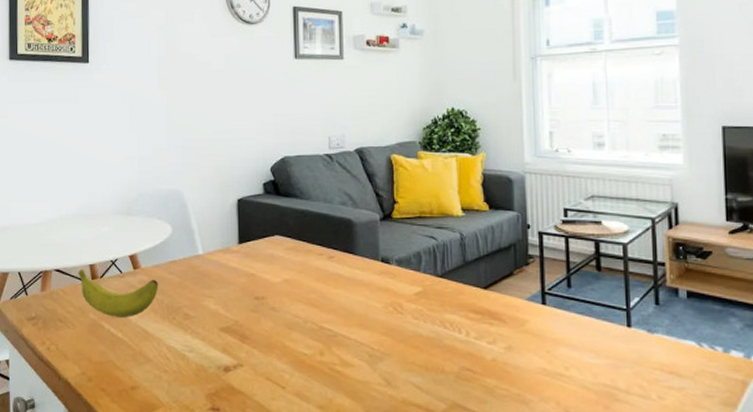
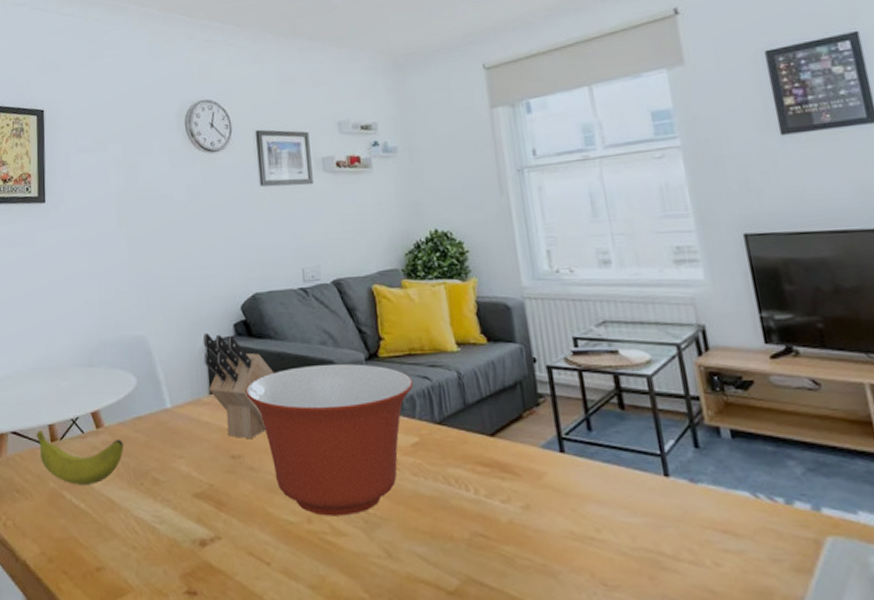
knife block: none [234,190,298,284] -> present [203,333,275,439]
mixing bowl: none [271,222,421,351] -> present [245,363,414,516]

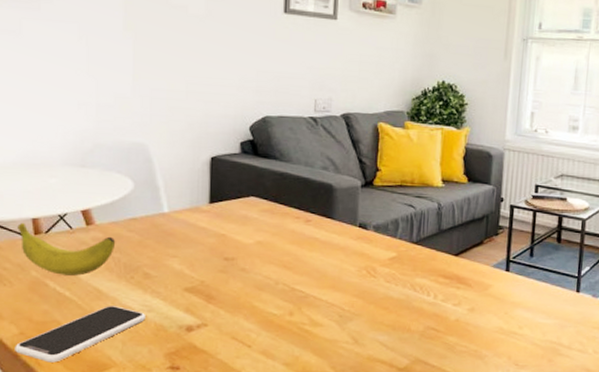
smartphone: none [37,518,158,587] -> present [15,306,145,363]
knife block: present [203,333,275,439] -> none [206,148,276,245]
mixing bowl: present [245,363,414,516] -> none [245,187,400,311]

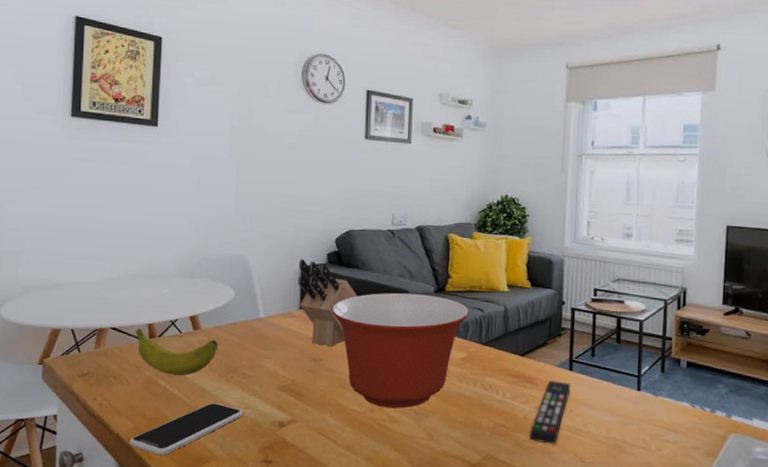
knife block: none [206,148,276,245] -> present [297,259,358,347]
mixing bowl: none [245,187,400,311] -> present [331,293,470,409]
remote control: none [461,282,507,347] -> present [529,381,571,444]

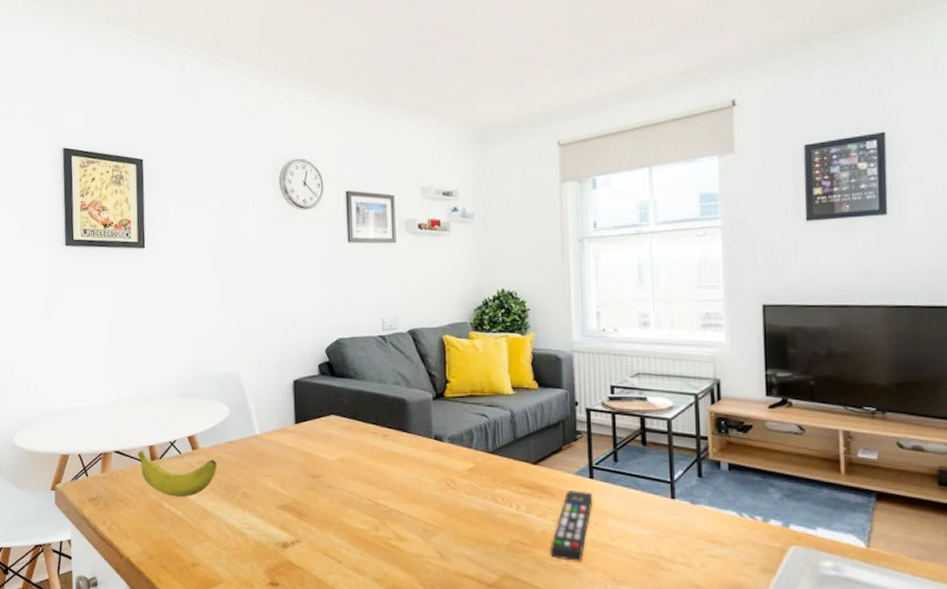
smartphone: present [129,403,243,455] -> none [139,524,246,579]
knife block: present [297,259,358,347] -> none [290,372,353,462]
mixing bowl: present [331,293,470,409] -> none [327,401,473,525]

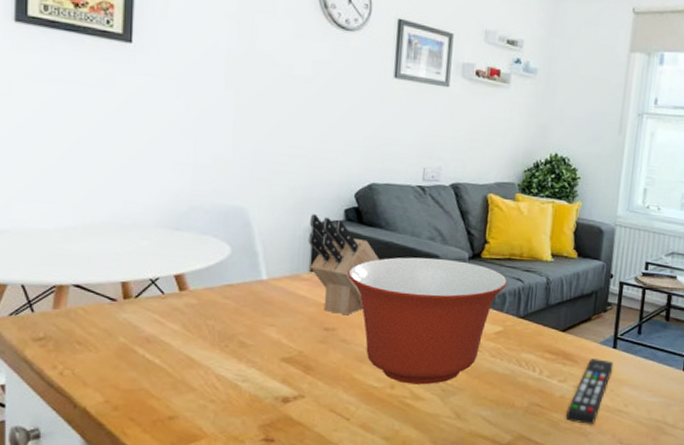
banana: present [137,451,218,497] -> none [105,286,211,343]
knife block: none [290,372,353,462] -> present [308,214,380,316]
mixing bowl: none [327,401,473,525] -> present [348,257,508,385]

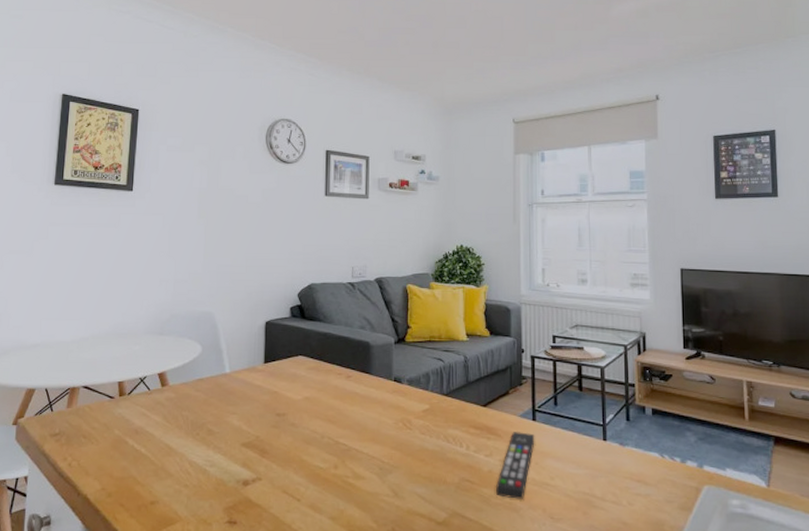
knife block: present [308,214,380,316] -> none [262,313,320,401]
mixing bowl: present [348,257,508,385] -> none [294,344,430,464]

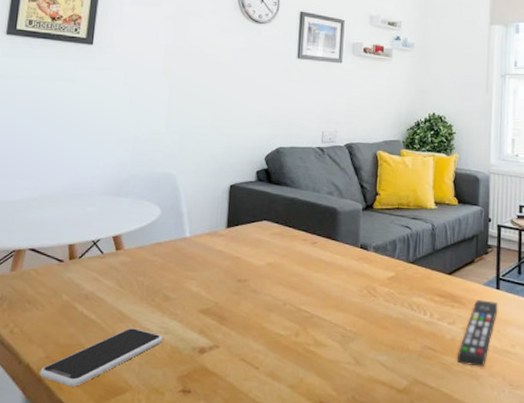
smartphone: none [96,461,208,517] -> present [39,328,162,387]

